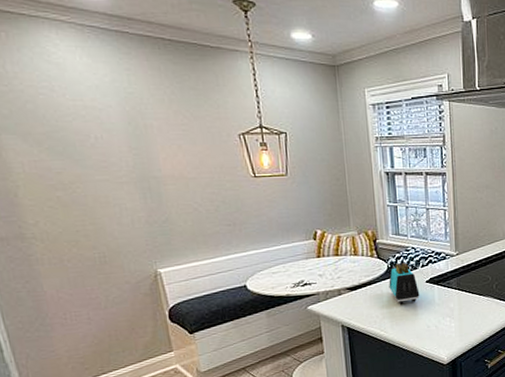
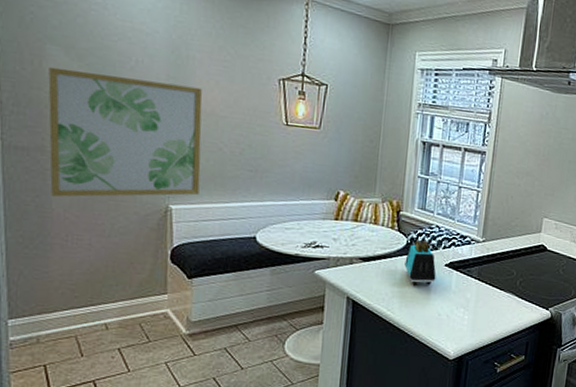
wall art: none [9,154,184,279] -> present [48,66,203,197]

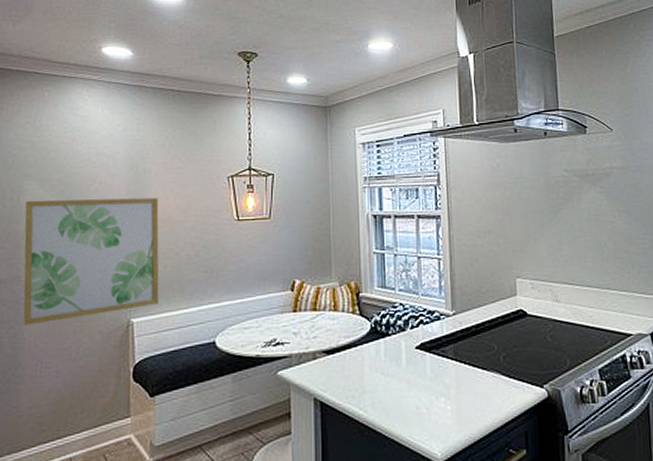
toaster: present [404,240,437,286] -> none [371,322,408,376]

